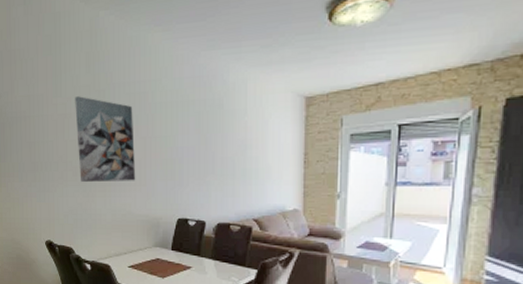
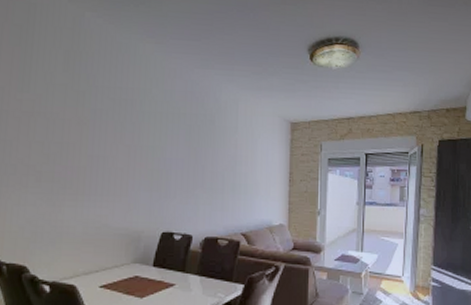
wall art: present [75,96,136,182] -> none [44,94,117,191]

